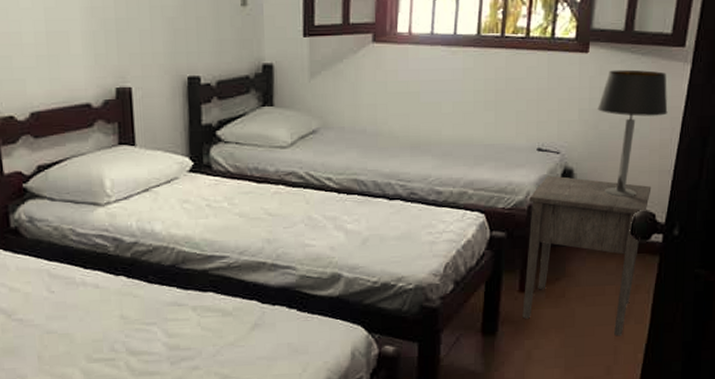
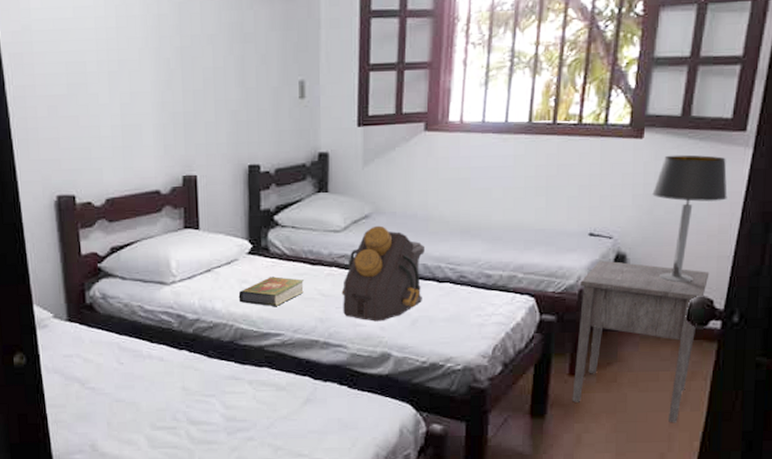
book: none [179,195,250,227] -> present [238,276,304,306]
backpack: none [289,141,374,241] -> present [341,225,424,322]

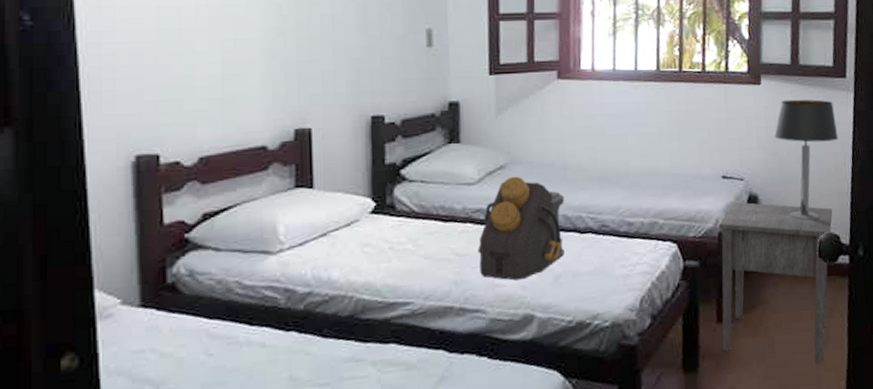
book: present [238,276,304,306] -> none [359,237,436,272]

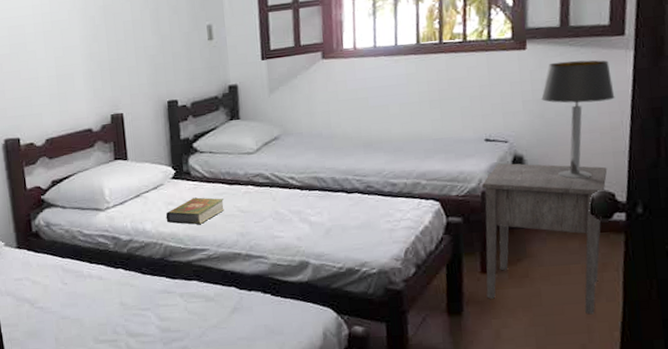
book: none [359,237,436,272] -> present [165,197,224,225]
backpack: present [477,176,564,281] -> none [258,145,334,233]

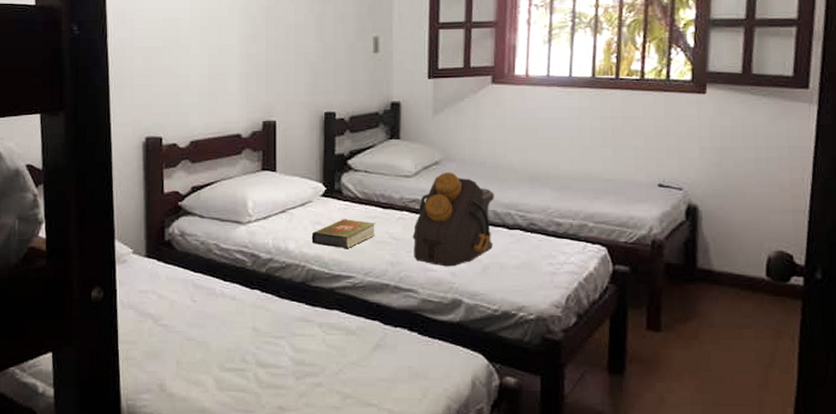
backpack: none [258,145,334,233] -> present [412,172,494,267]
nightstand: present [482,163,608,315] -> none [651,211,786,386]
table lamp: present [541,60,615,179] -> none [719,110,797,235]

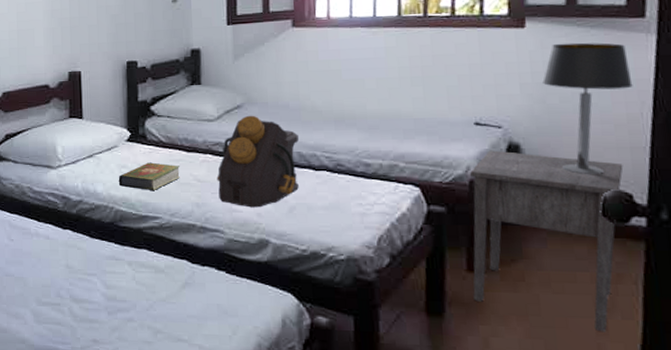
nightstand: none [651,211,786,386] -> present [470,150,624,332]
table lamp: none [719,110,797,235] -> present [542,42,633,174]

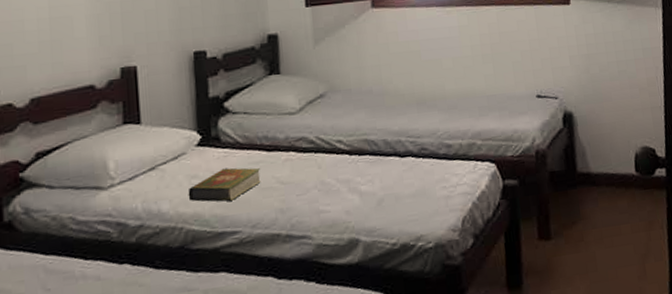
backpack: present [217,115,299,208] -> none [301,104,386,206]
nightstand: present [470,150,624,332] -> none [536,120,648,277]
table lamp: present [542,42,633,174] -> none [586,16,649,135]

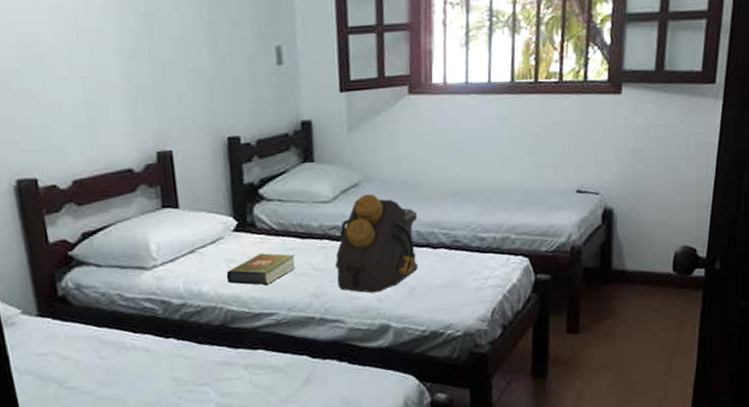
backpack: none [301,104,386,206] -> present [335,193,418,293]

